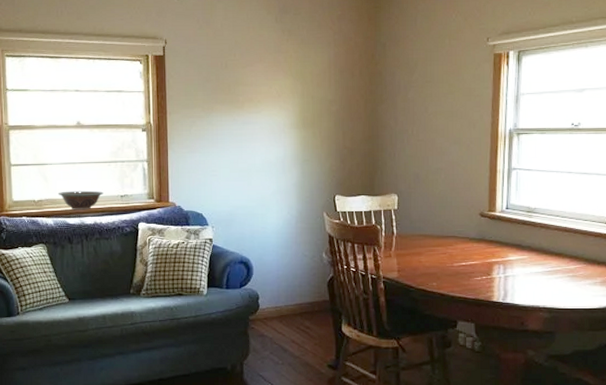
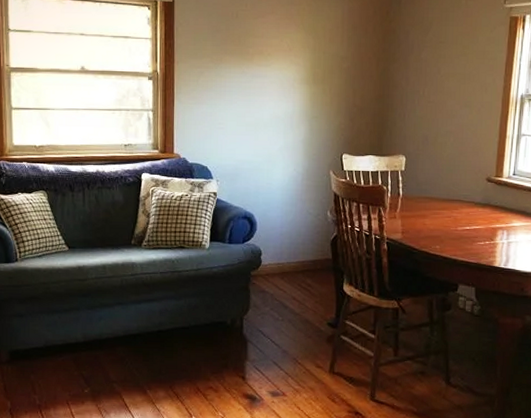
decorative bowl: present [58,190,104,210] -> none [59,137,107,158]

